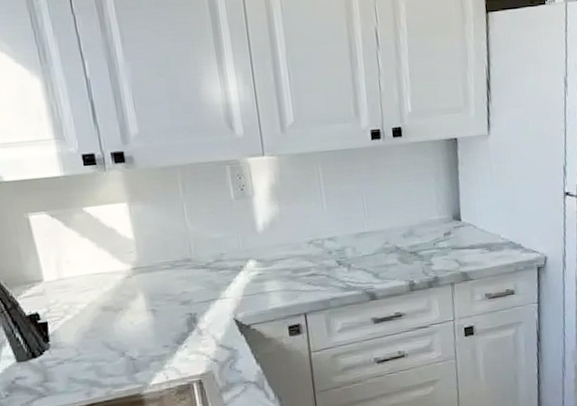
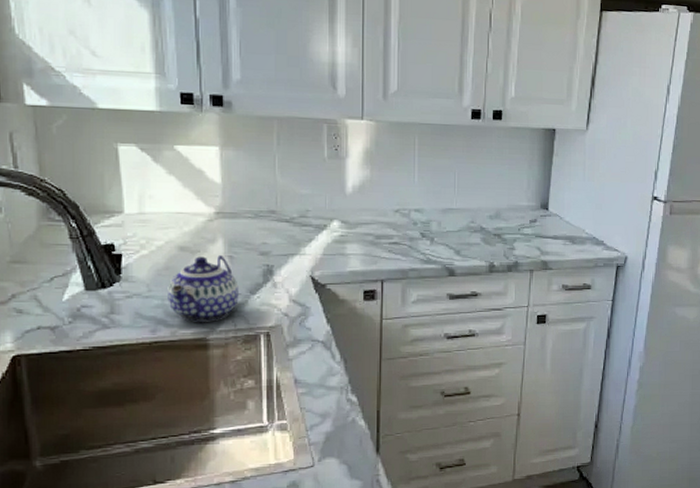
teapot: none [96,310,167,380] -> present [168,255,239,322]

